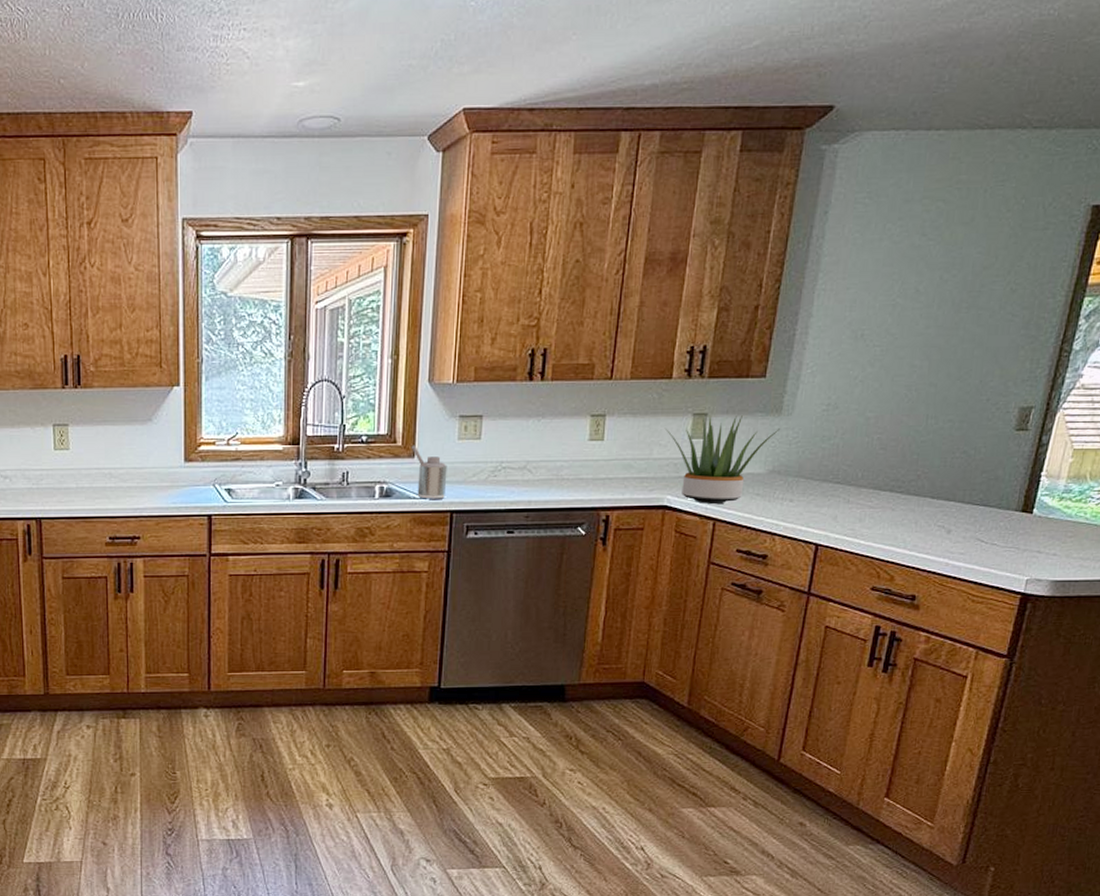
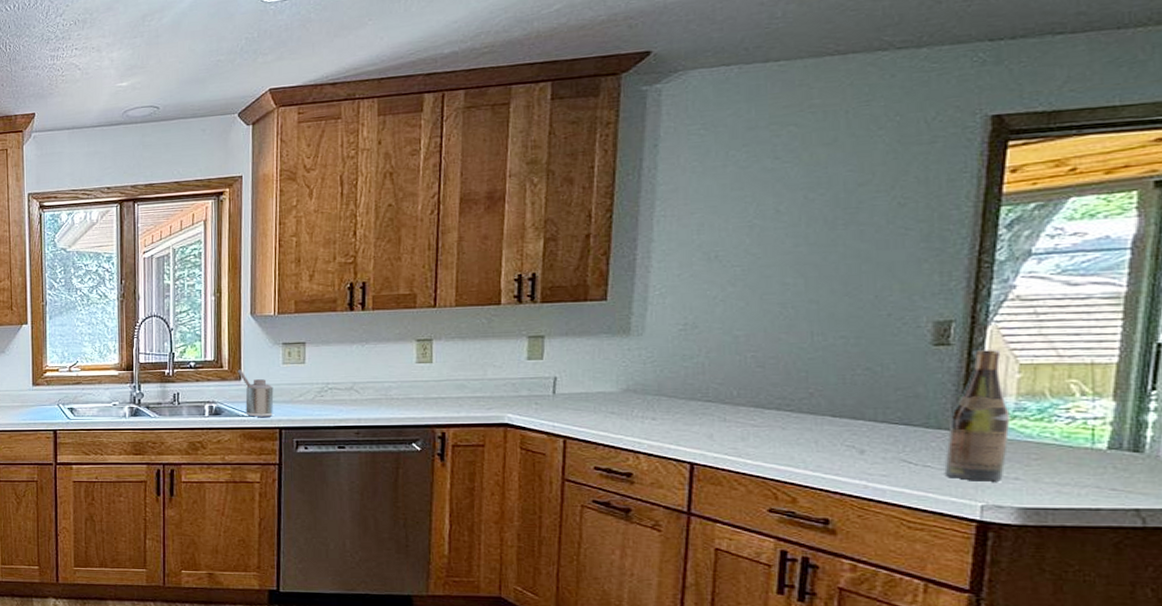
potted plant: present [664,415,781,505] -> none [497,337,632,423]
wine bottle: none [1005,435,1063,558] -> present [944,350,1011,482]

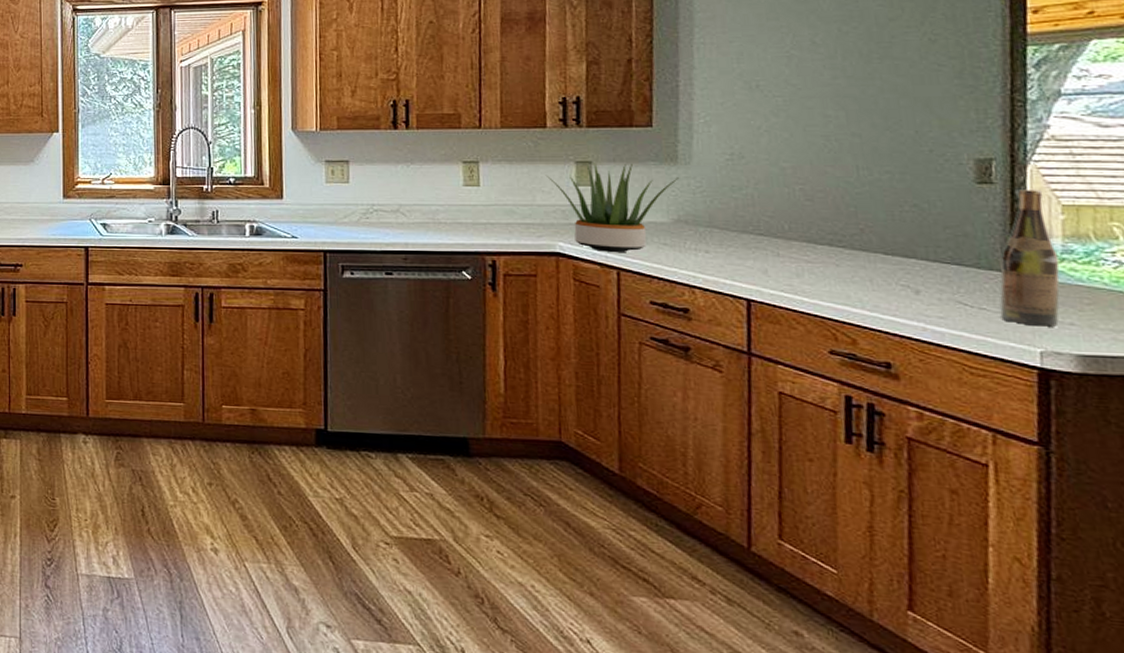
soap dispenser: present [237,369,274,417] -> none [278,187,318,239]
potted plant: none [497,337,632,423] -> present [545,163,680,253]

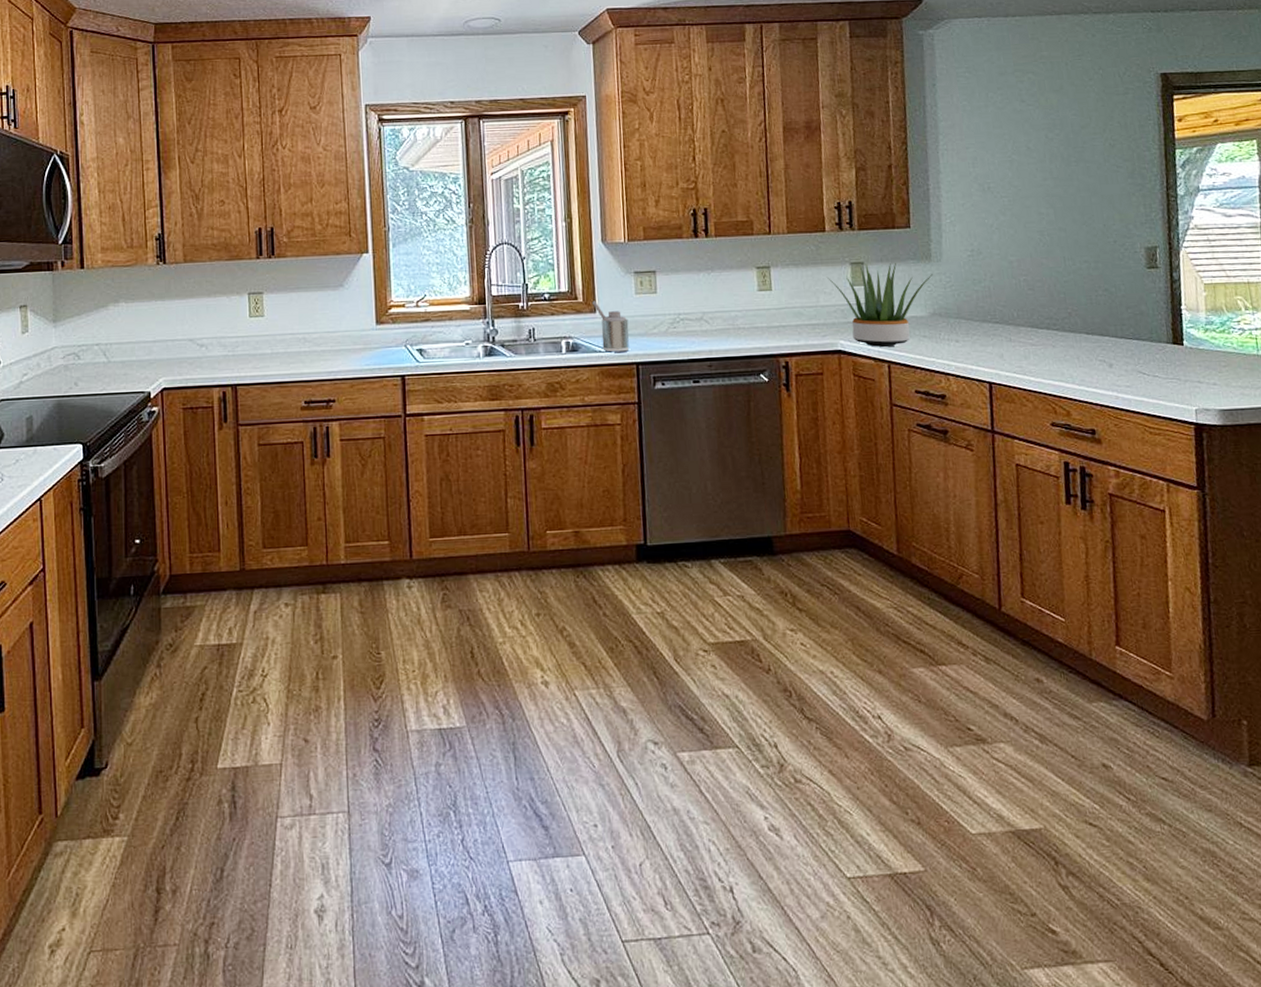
soap dispenser: none [278,187,318,239] -> present [591,301,630,353]
wine bottle: present [999,190,1060,327] -> none [1165,271,1207,388]

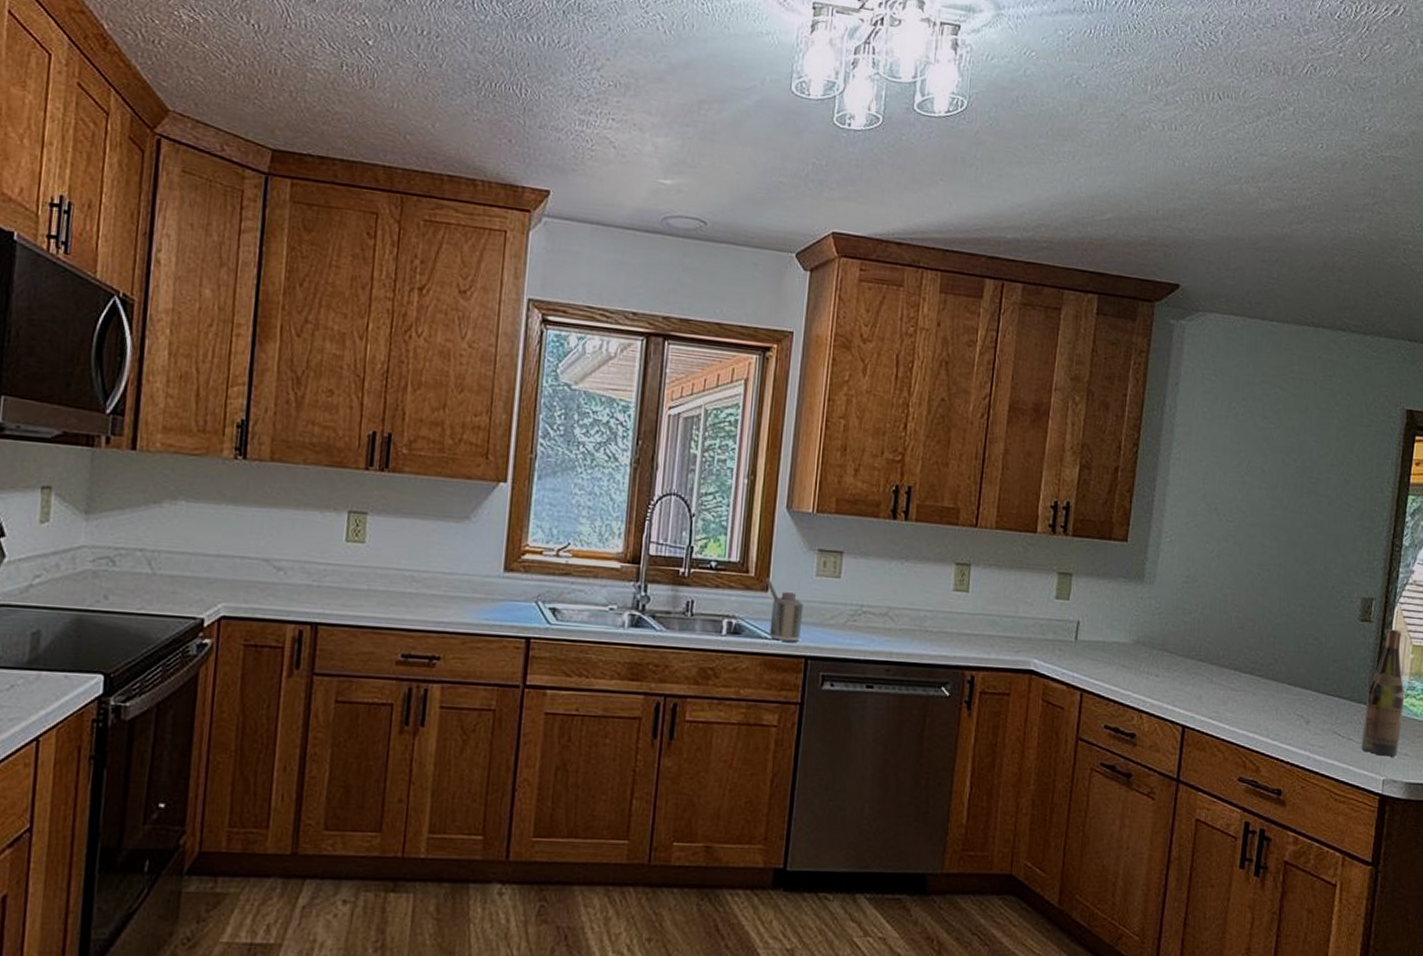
potted plant: present [826,263,934,348] -> none [1030,575,1144,674]
wine bottle: none [1165,271,1207,388] -> present [1361,629,1405,757]

